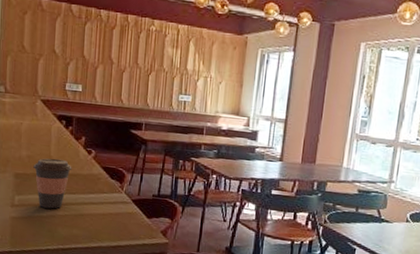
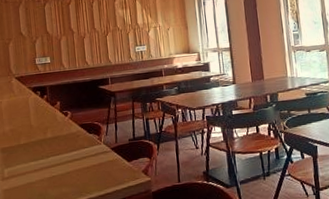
coffee cup: present [33,158,72,209] -> none [17,126,53,175]

